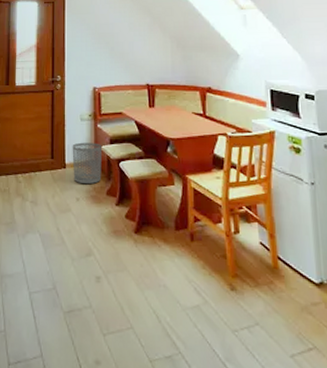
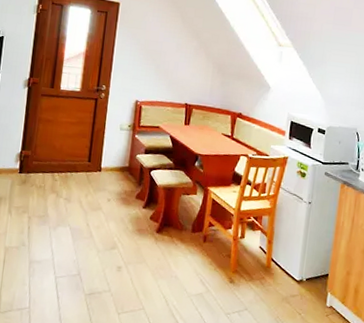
waste bin: present [72,142,103,184] -> none [107,149,138,188]

